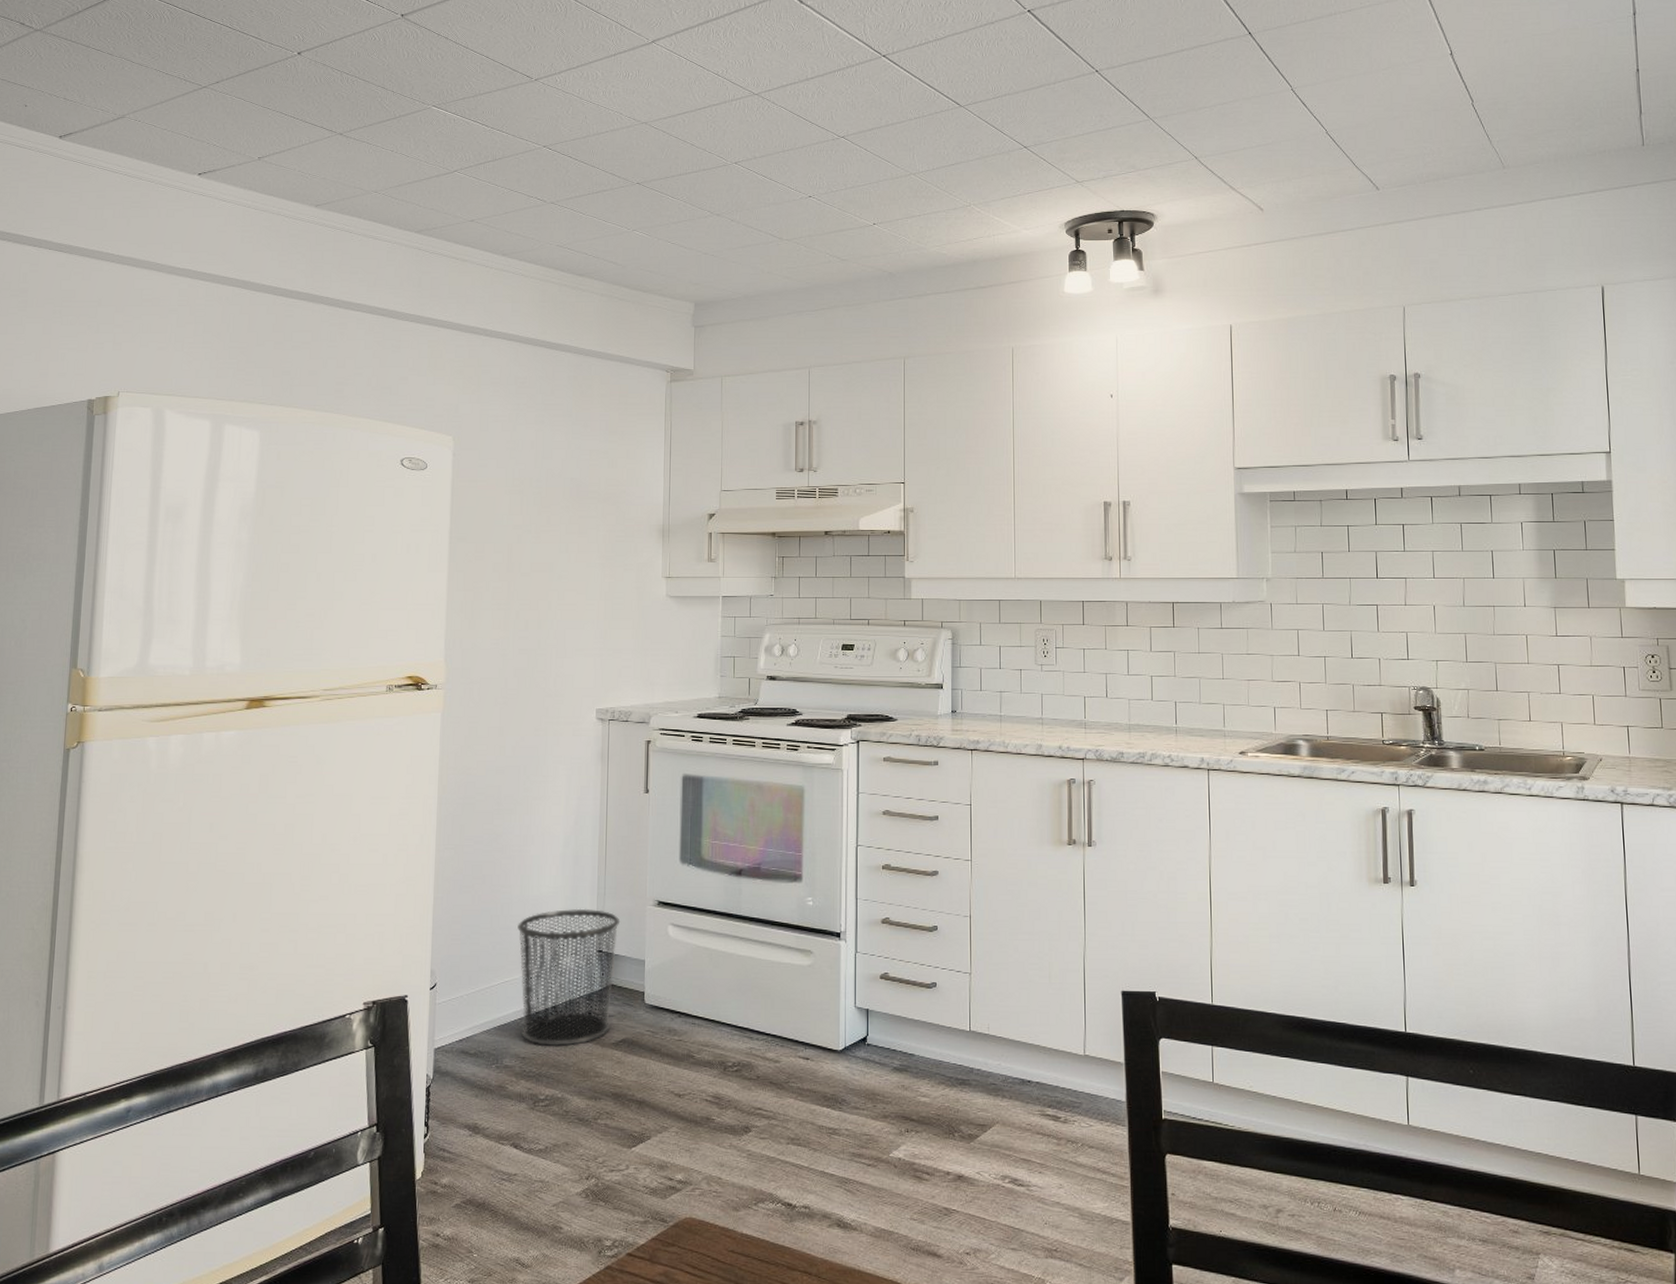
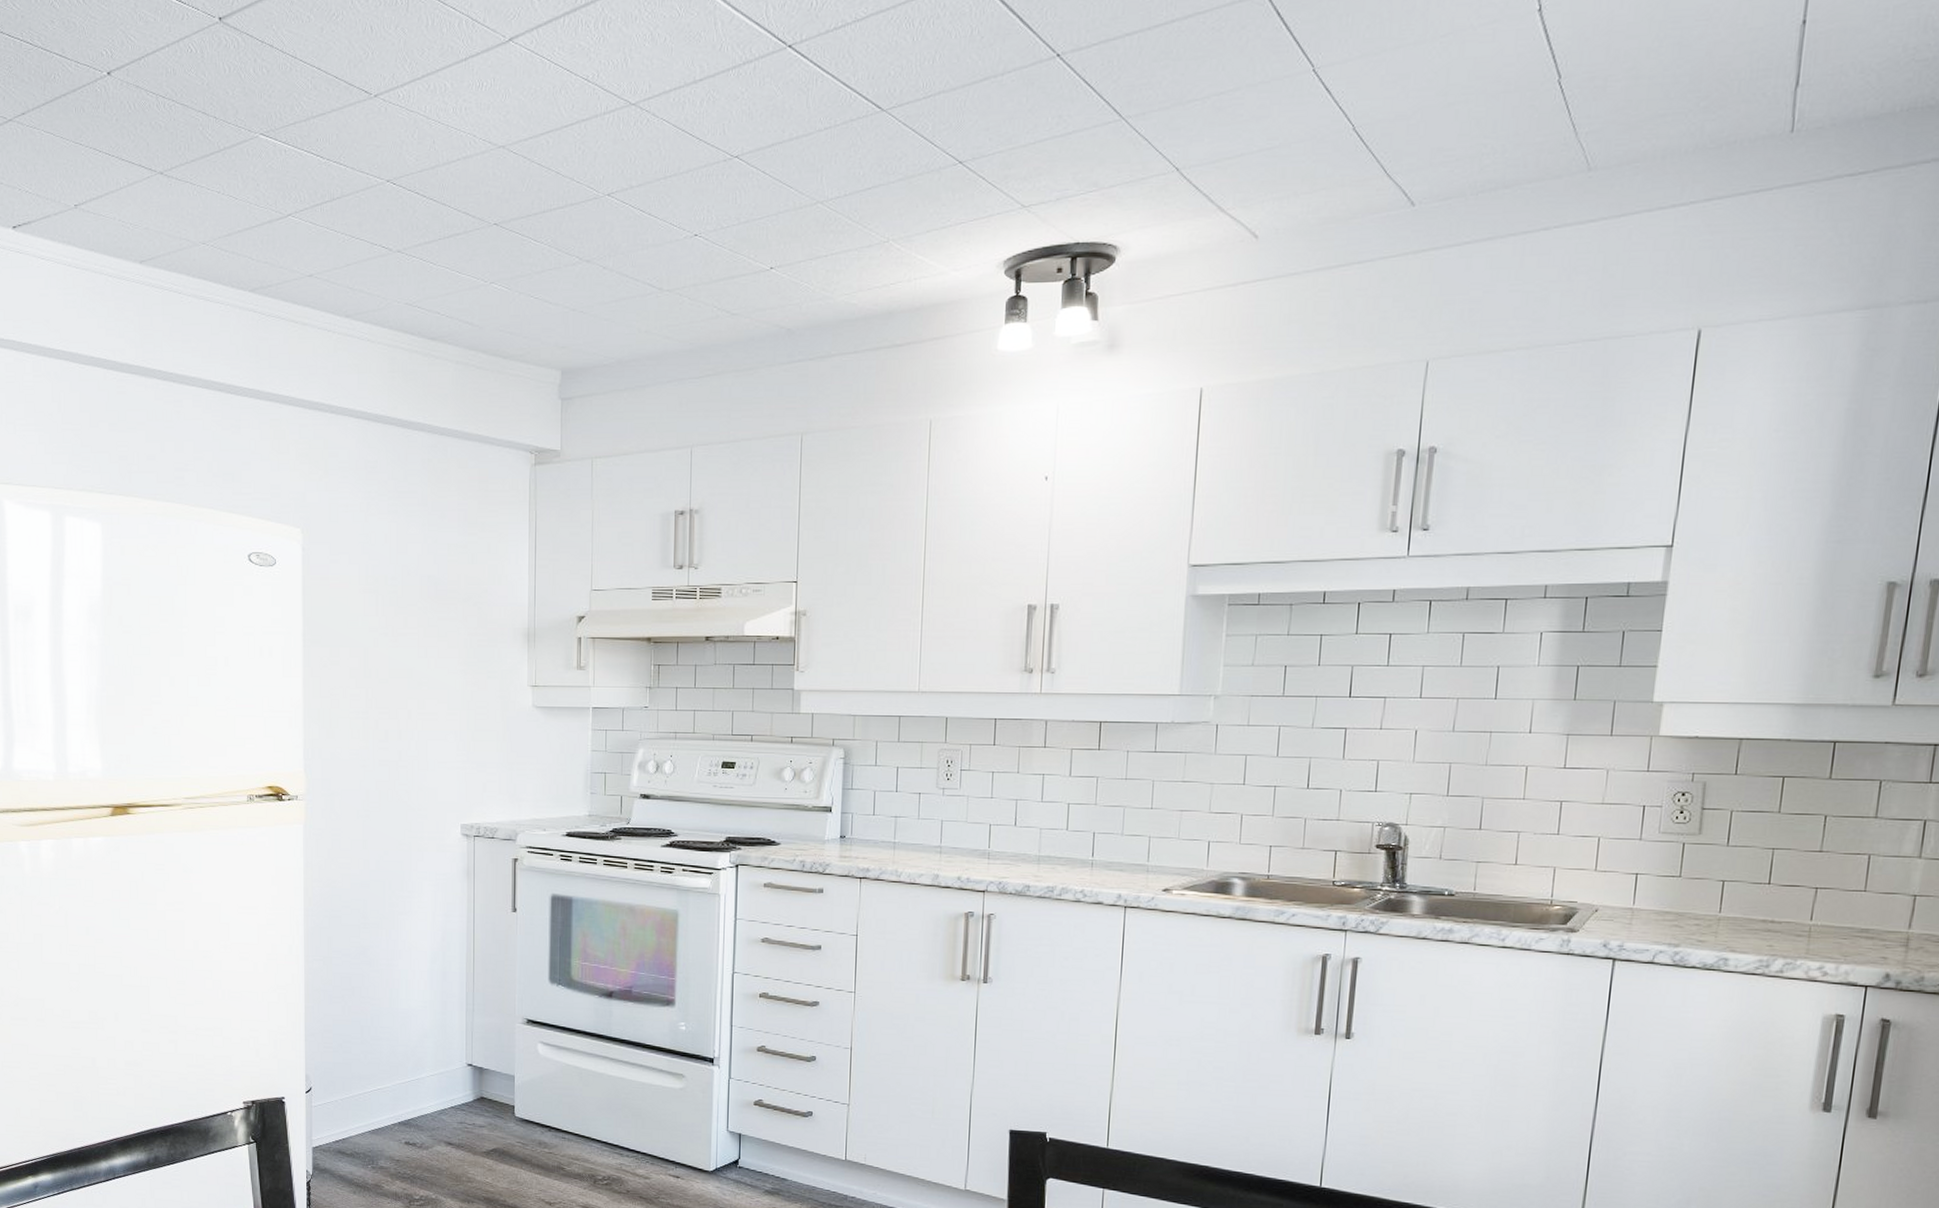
trash can: present [517,908,621,1047] -> none [388,1023,490,1152]

